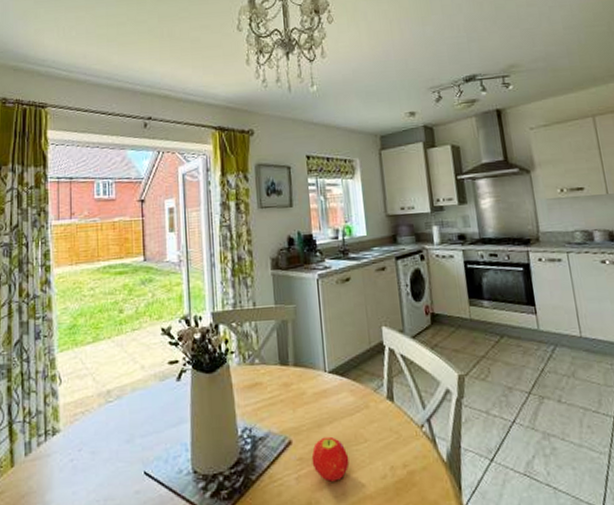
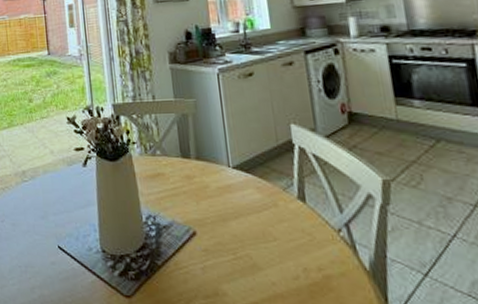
fruit: present [311,436,350,482] -> none [217,231,258,276]

